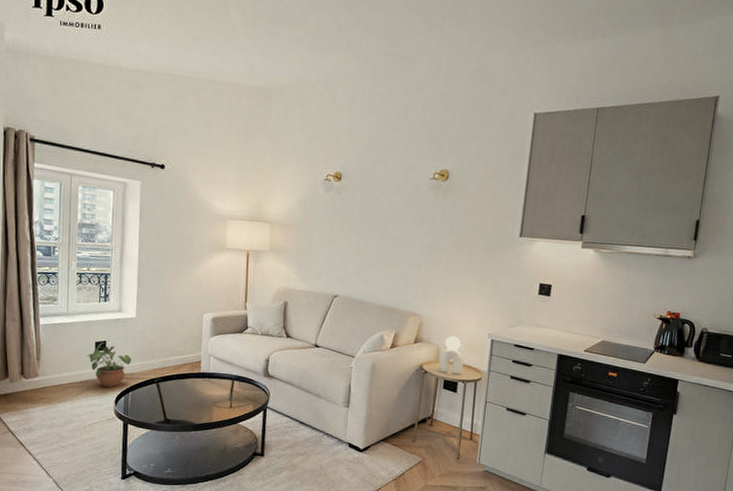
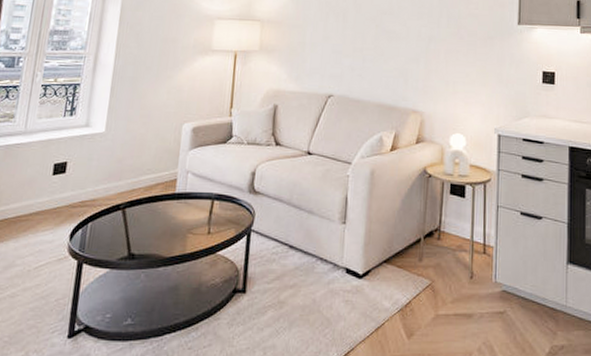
potted plant: present [87,341,132,388] -> none [42,163,96,219]

